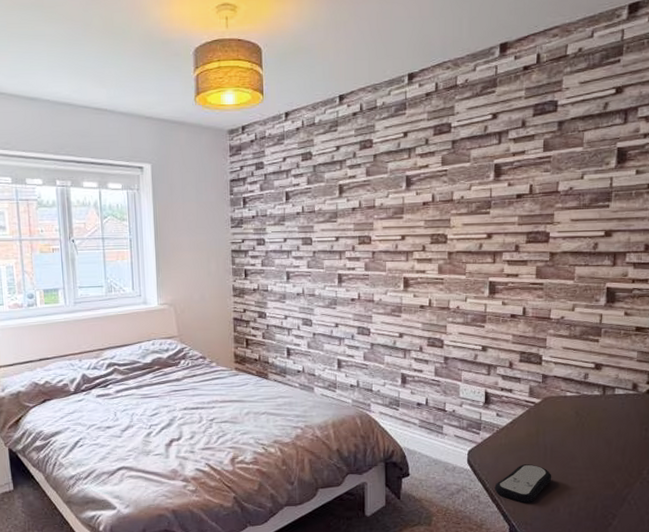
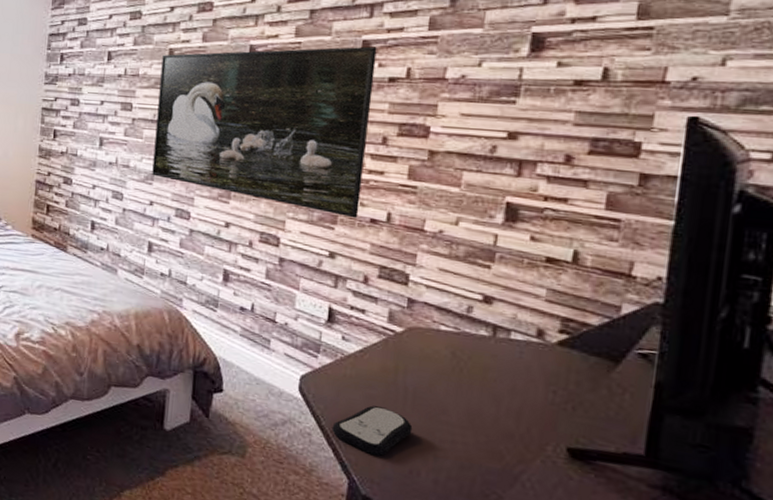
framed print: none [334,169,506,316] -> present [152,46,377,219]

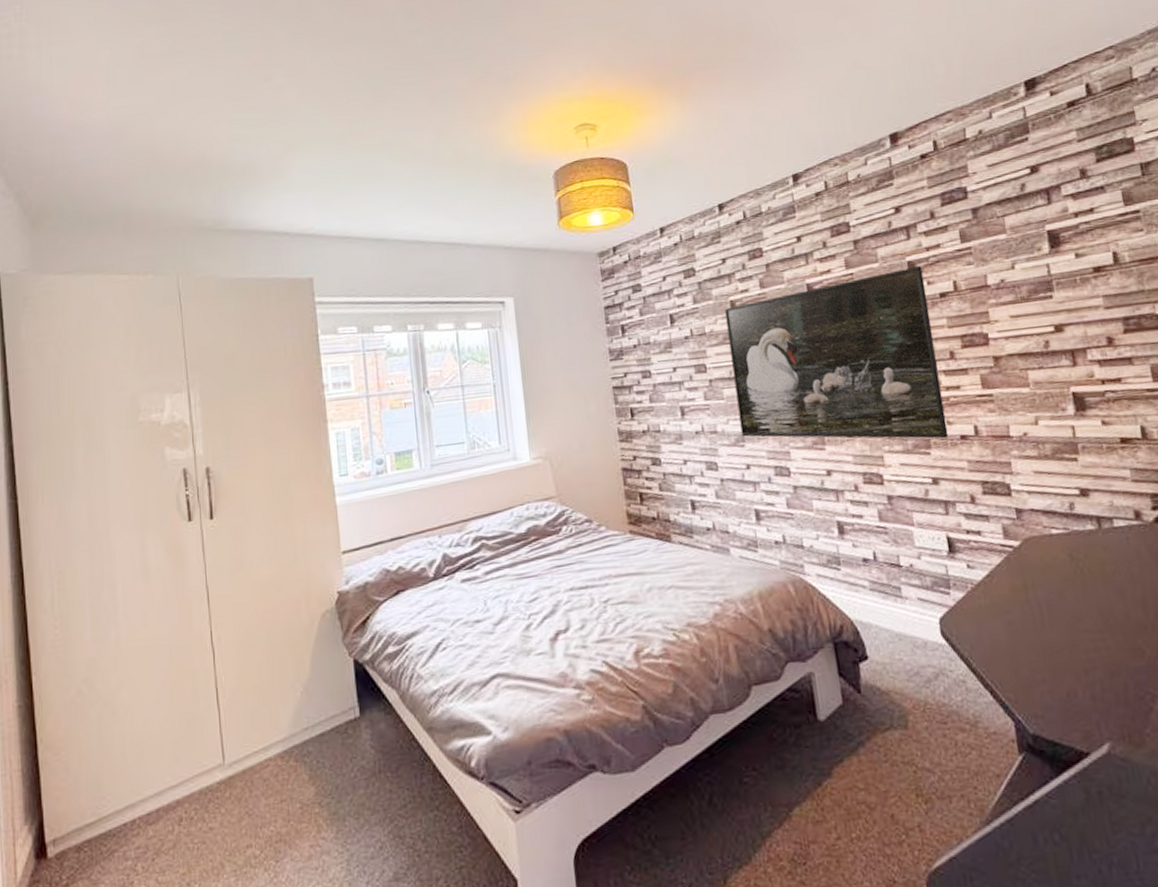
remote control: present [332,405,413,457] -> none [983,630,1058,687]

